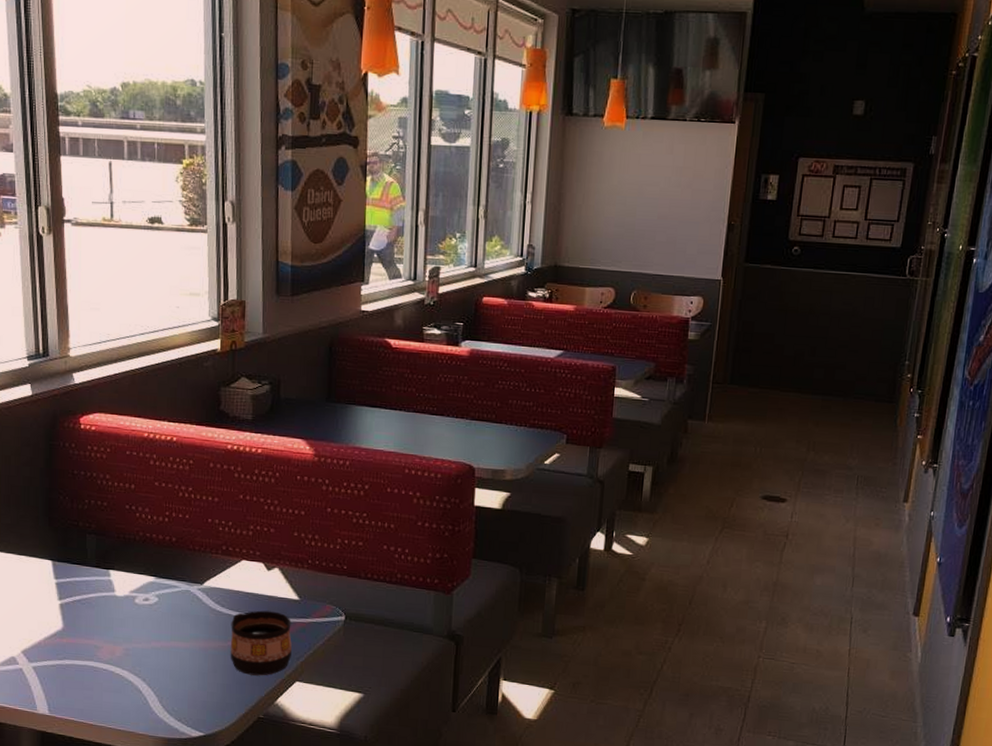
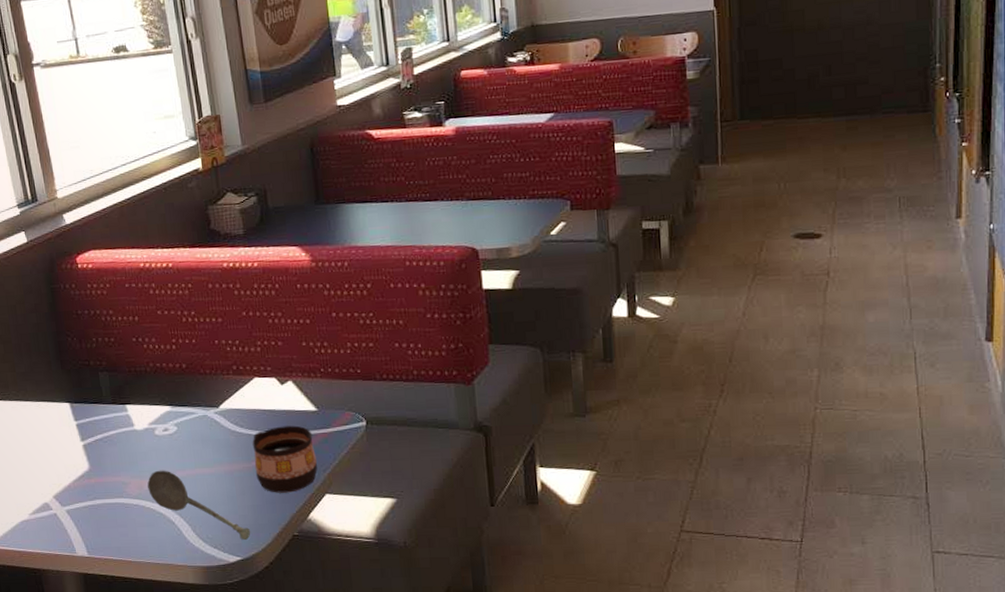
soupspoon: none [120,638,217,717] -> present [147,470,251,540]

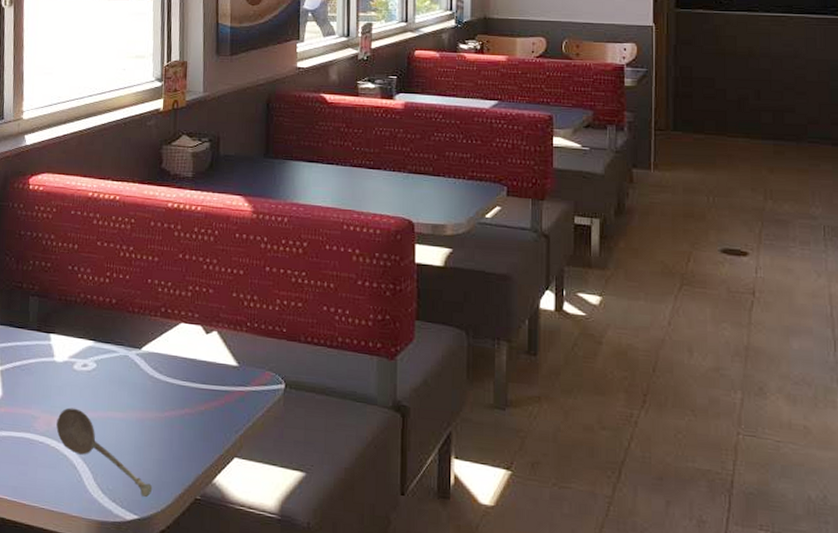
cup: present [252,425,318,493] -> none [167,377,230,451]

